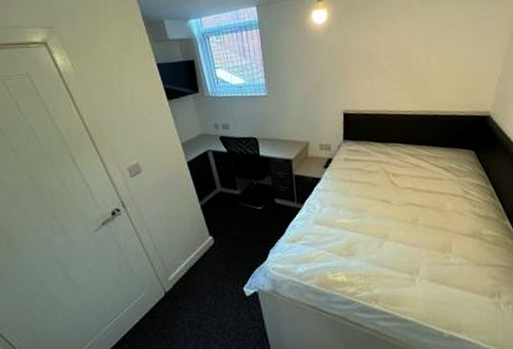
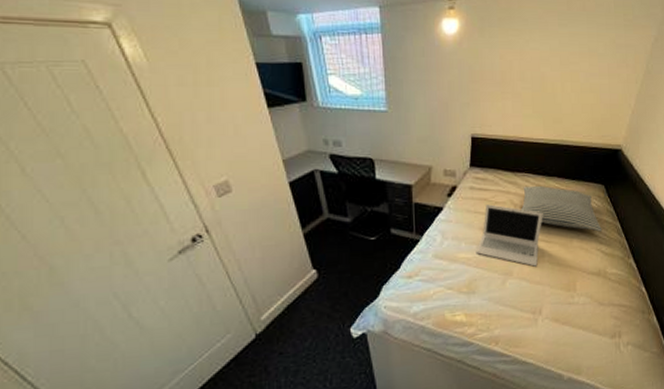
laptop: none [352,173,416,230] -> present [475,204,543,267]
pillow: none [394,154,476,195] -> present [521,185,603,232]

